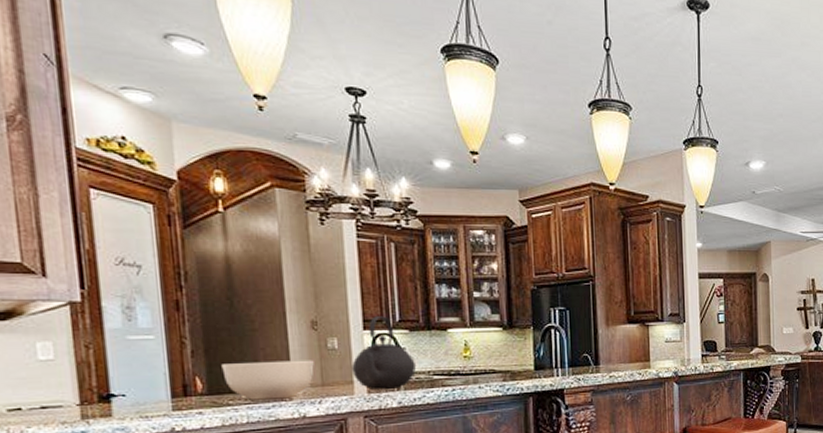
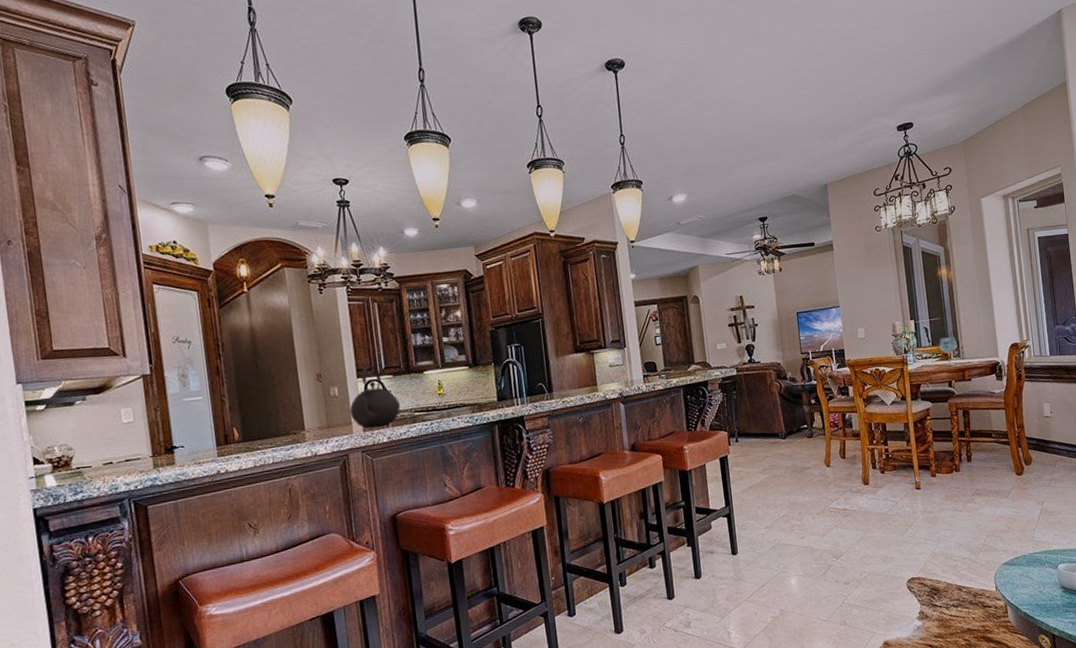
bowl: present [221,360,314,402] -> none [252,407,321,445]

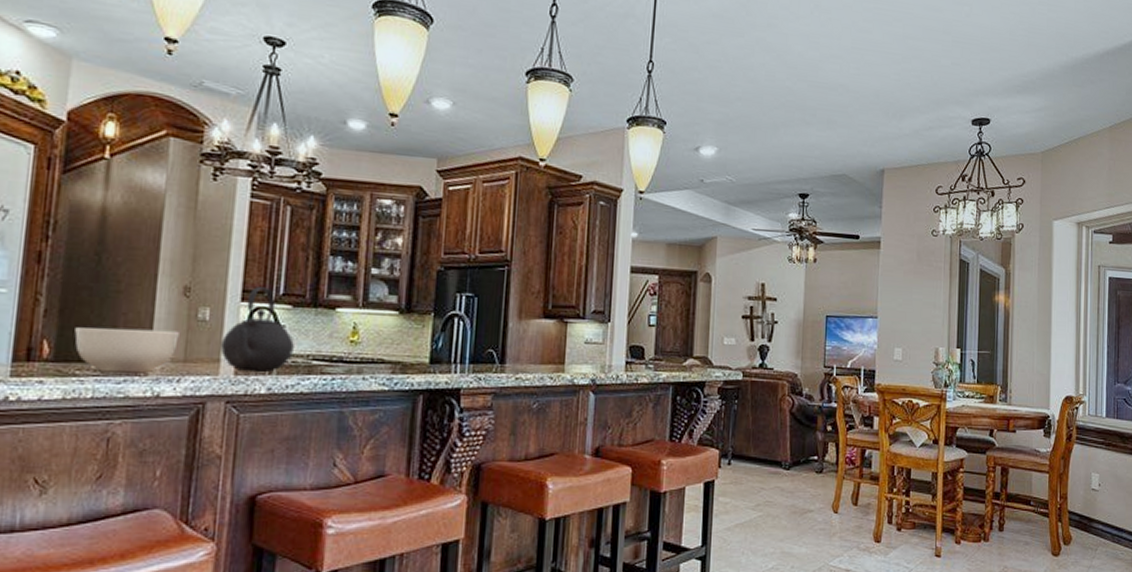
bowl: none [252,407,321,445] -> present [74,327,179,375]
wine glass: present [938,337,958,367] -> none [984,375,1006,412]

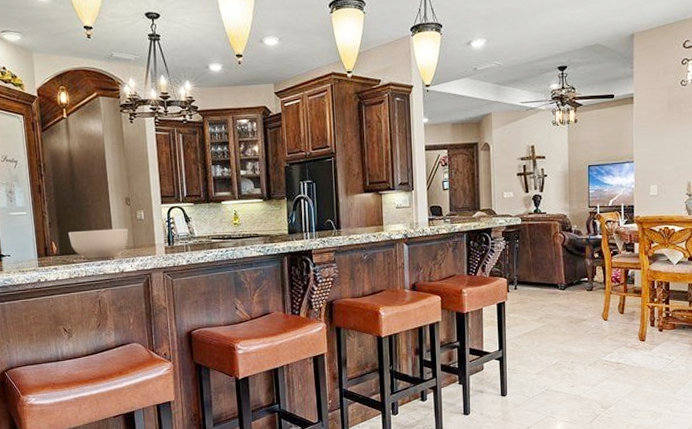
kettle: present [221,287,294,373] -> none [154,193,199,252]

